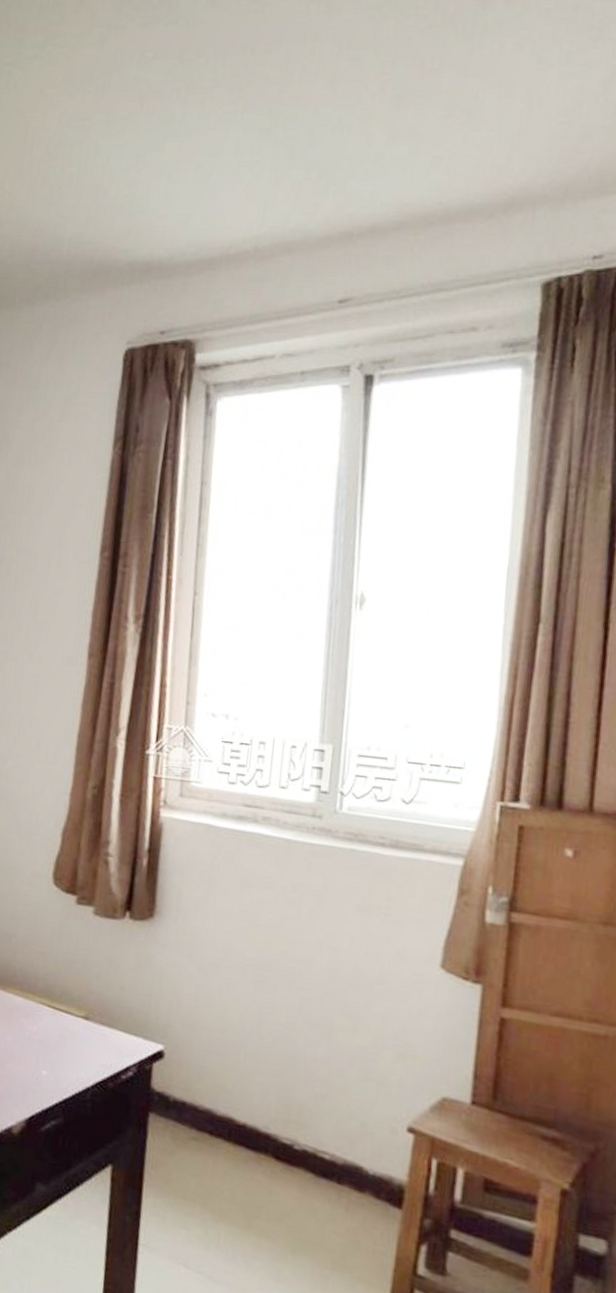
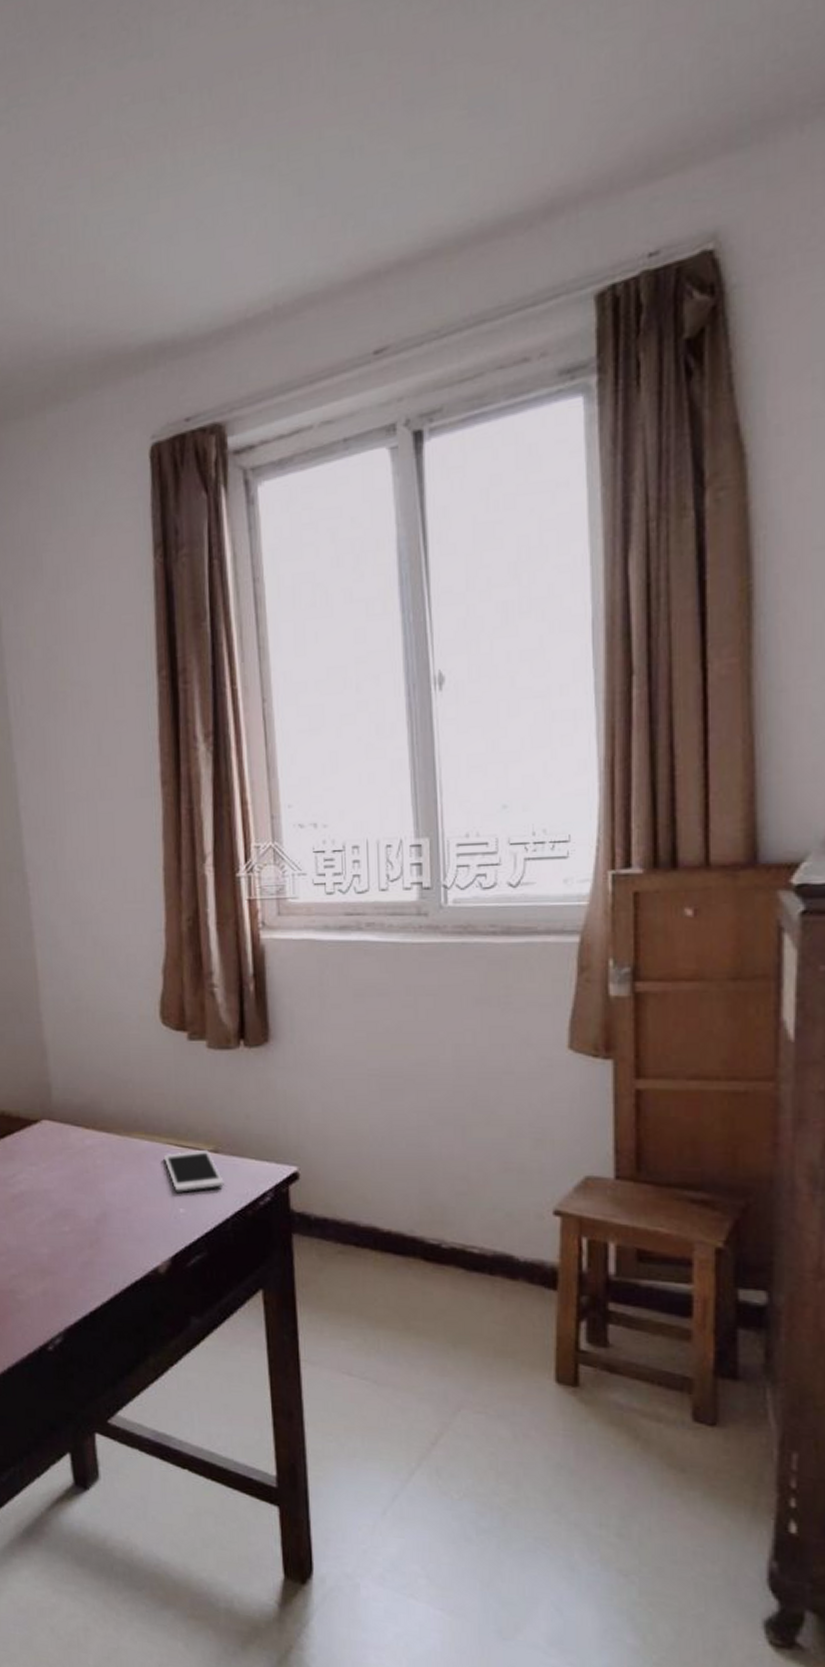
cell phone: none [34,1013,90,1055] -> present [163,1149,224,1192]

